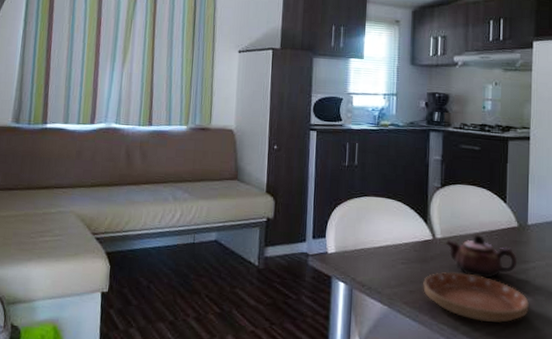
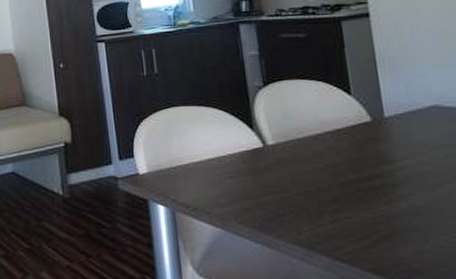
saucer: present [423,272,529,323] -> none [260,182,404,238]
teapot: present [446,235,518,279] -> none [281,136,379,186]

